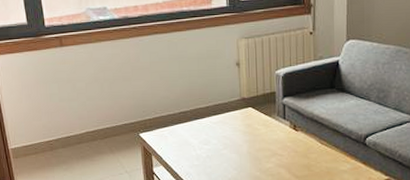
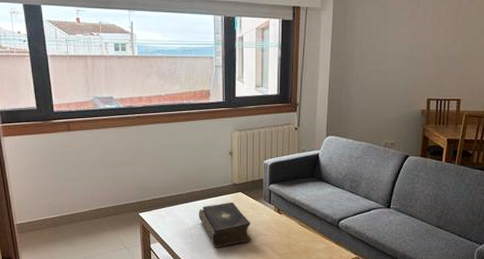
book: none [204,118,266,171] -> present [198,202,252,248]

